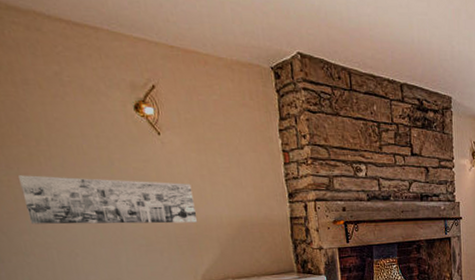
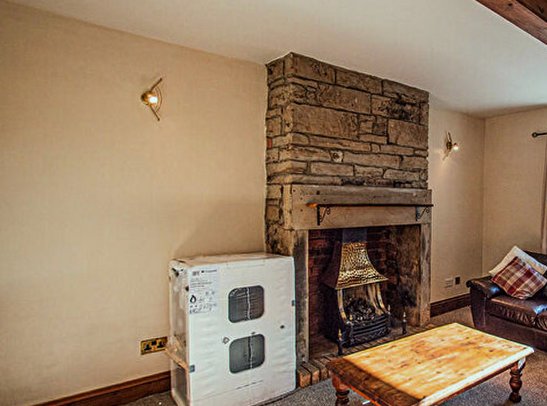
wall art: present [18,175,198,225] -> none [31,153,180,200]

